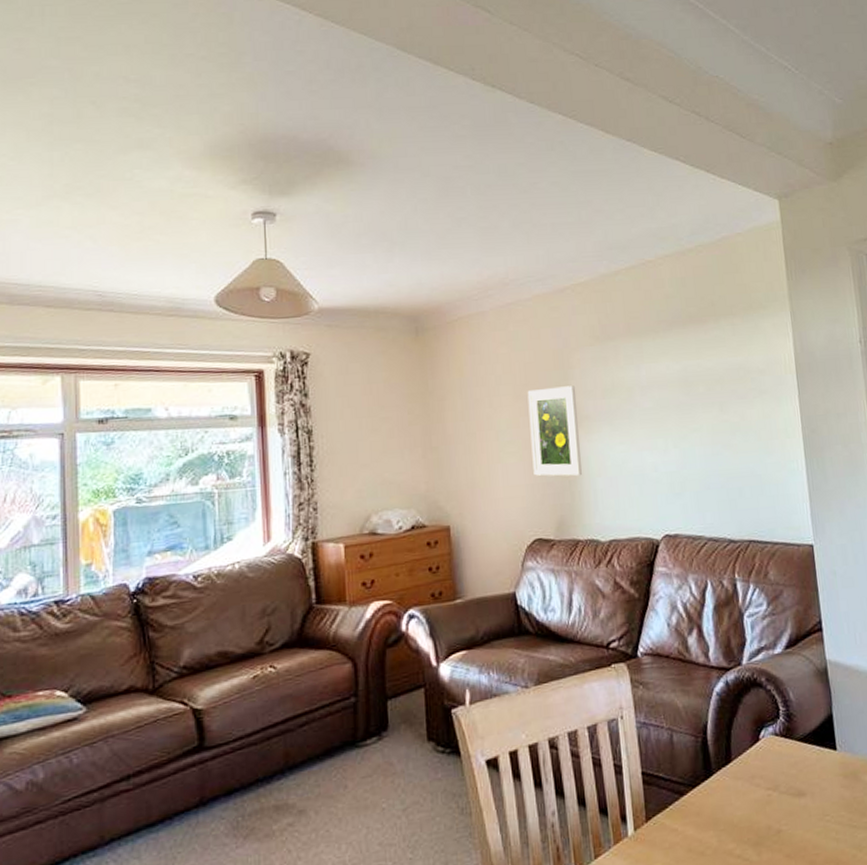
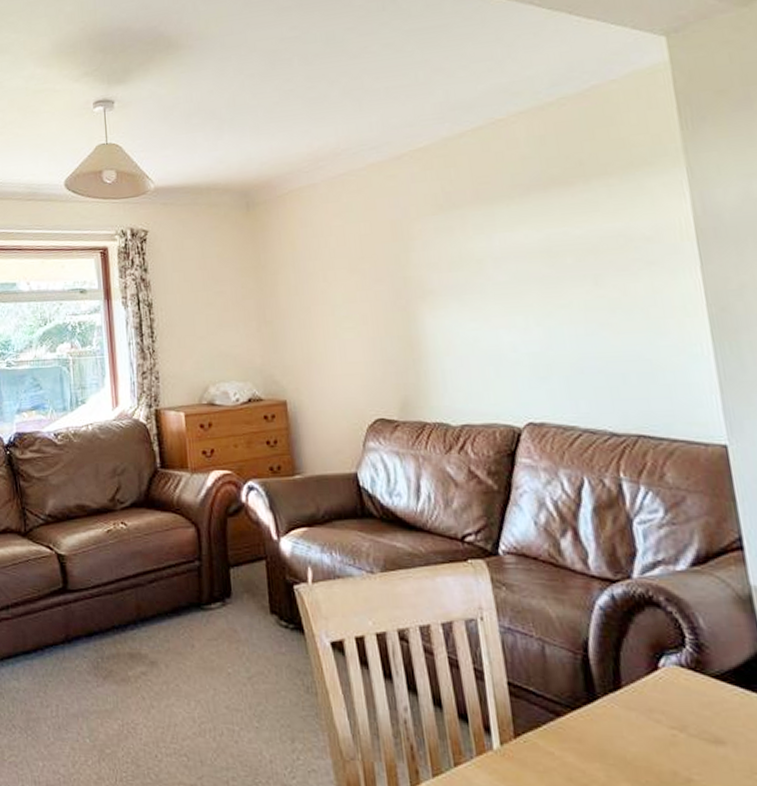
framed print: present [527,386,582,477] -> none [364,258,427,355]

